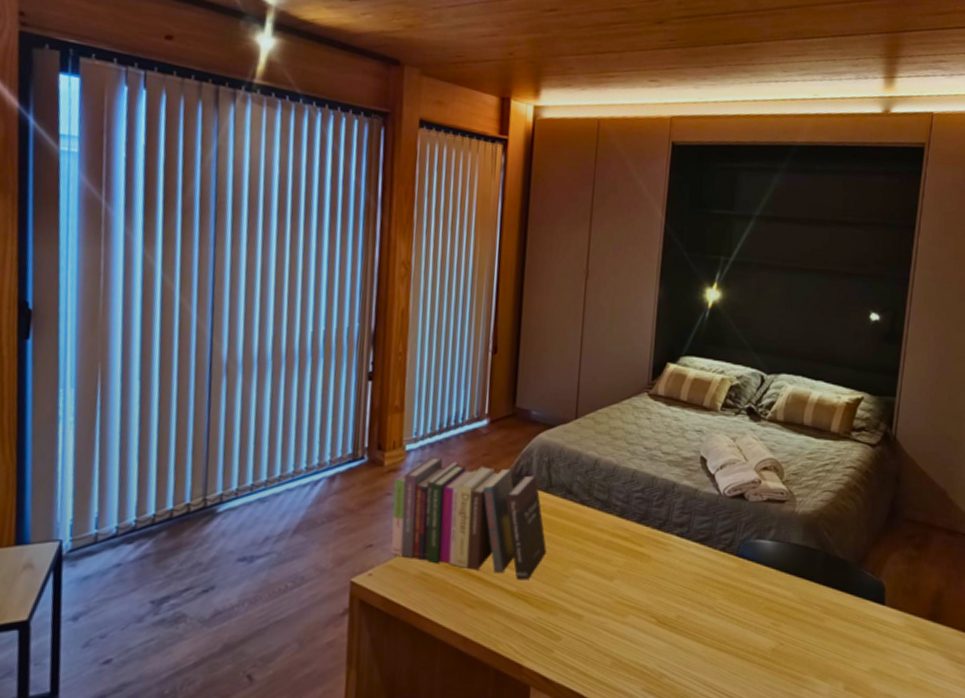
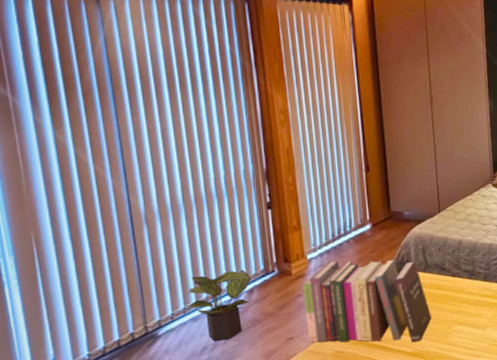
potted plant: none [256,448,336,533] -> present [188,269,252,341]

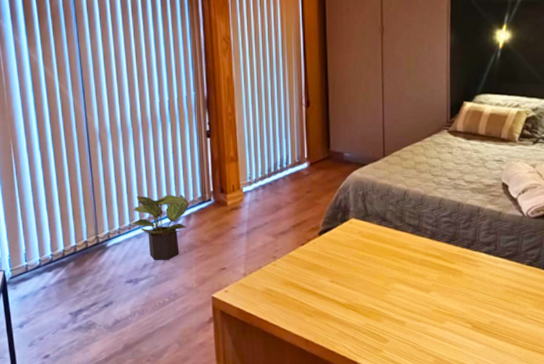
books: present [302,259,432,343] -> none [237,195,368,294]

